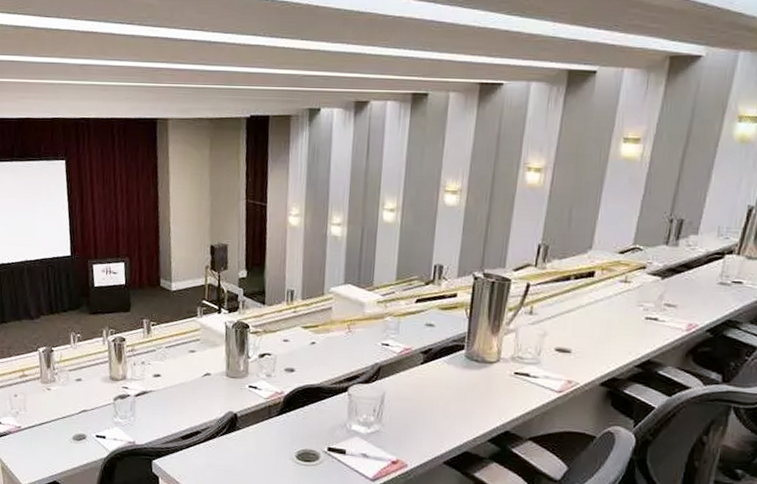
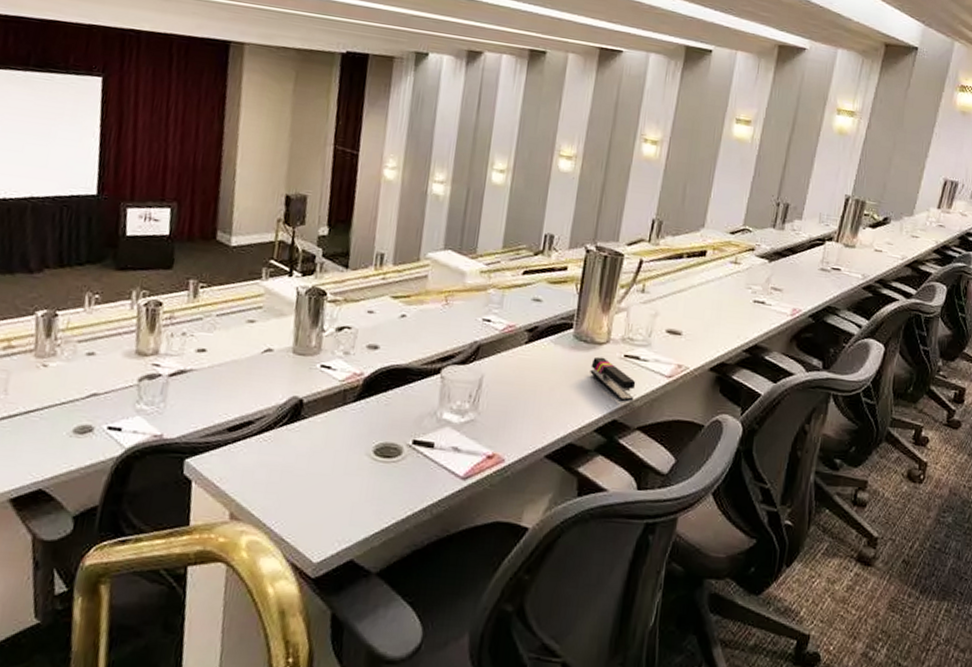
stapler: none [482,374,527,415] -> present [590,356,636,402]

